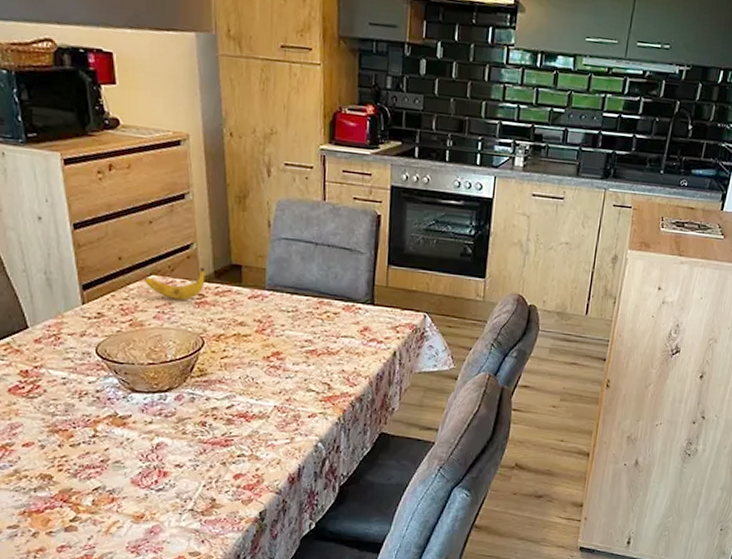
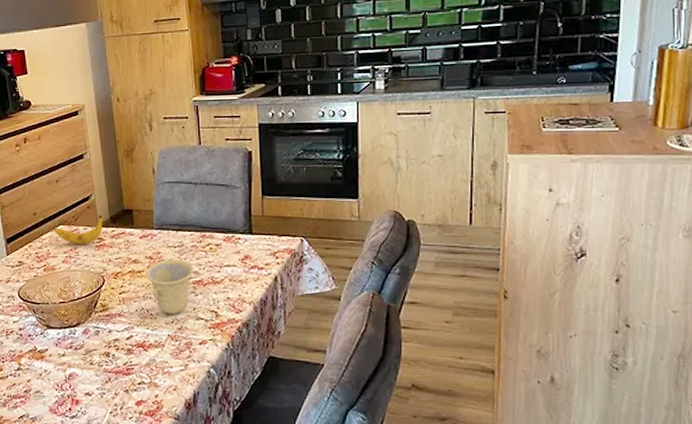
cup: none [252,324,308,384] -> present [145,259,194,314]

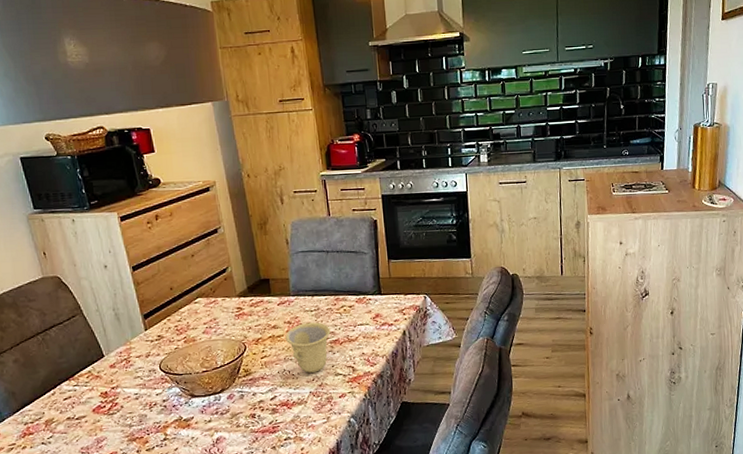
banana: present [53,215,103,245] -> none [192,286,241,315]

